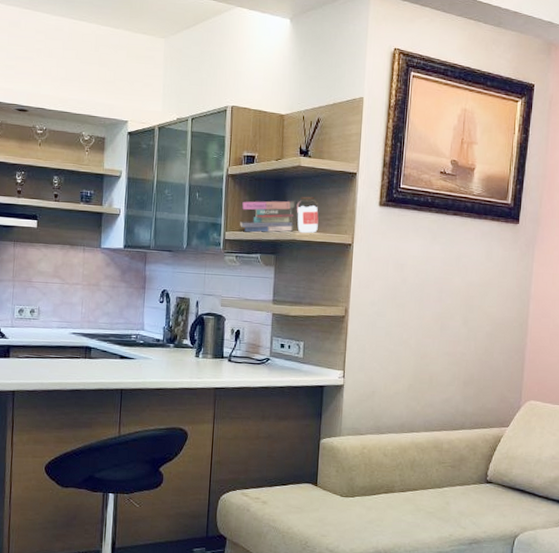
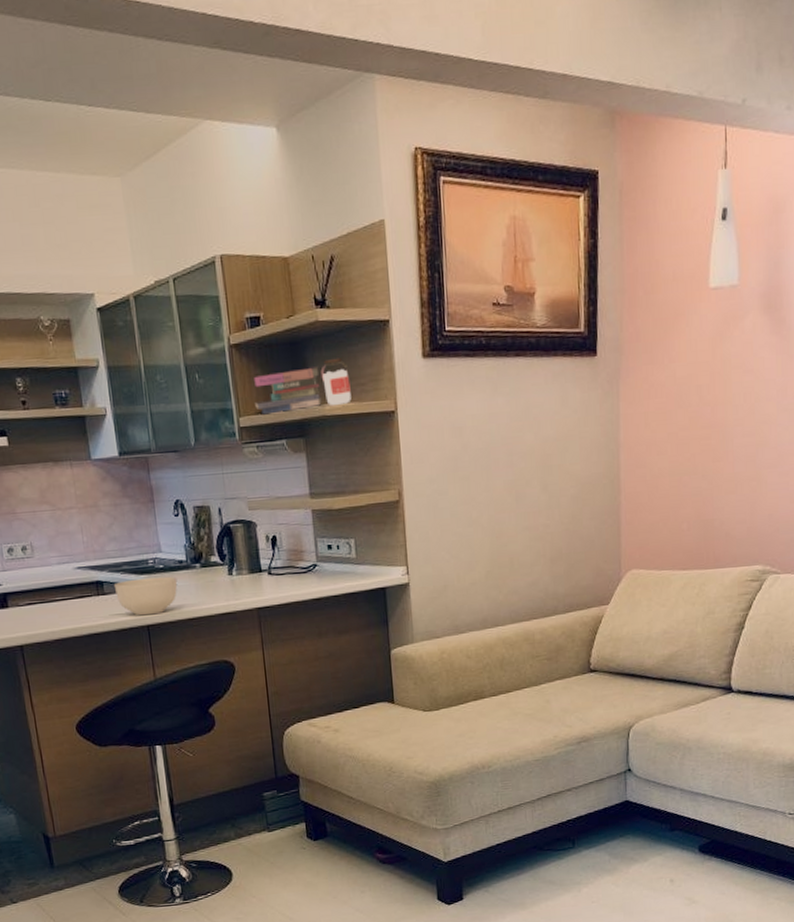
bowl: none [99,349,153,381] -> present [113,576,178,616]

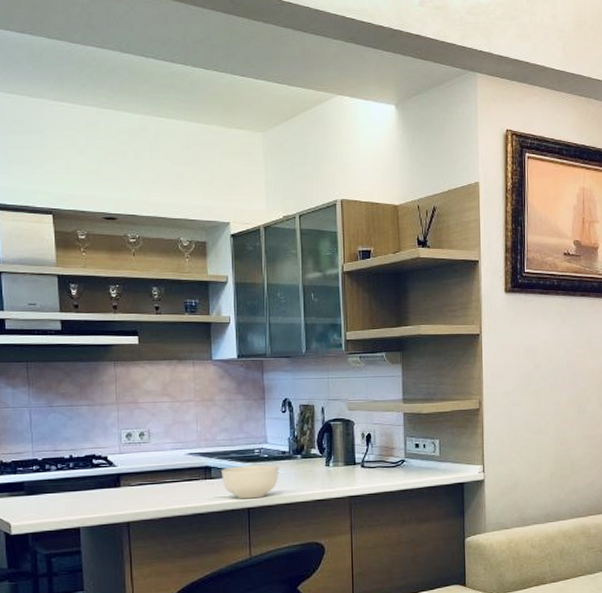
books: present [254,367,322,415] -> none [361,294,418,331]
jar: present [320,357,352,406] -> none [419,288,444,327]

